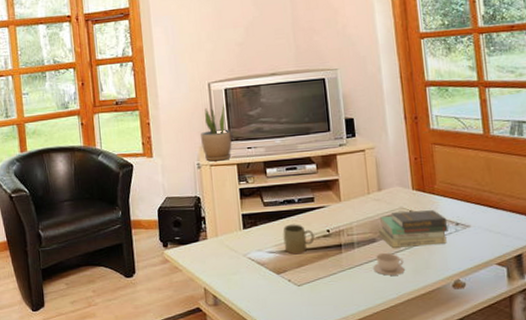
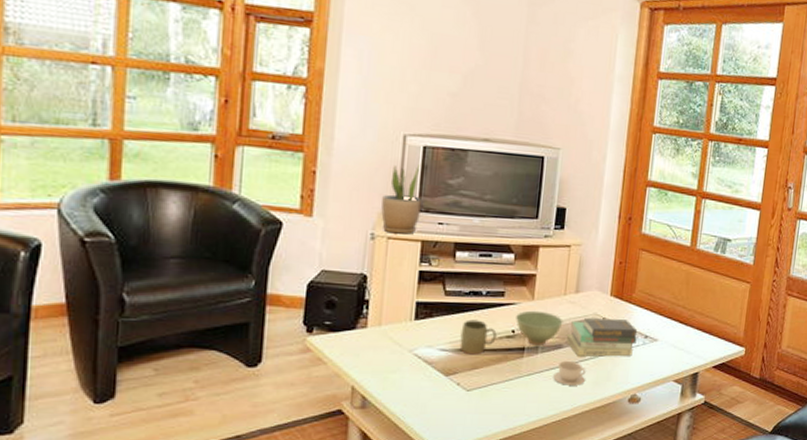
bowl: none [328,210,372,241] -> present [516,310,563,345]

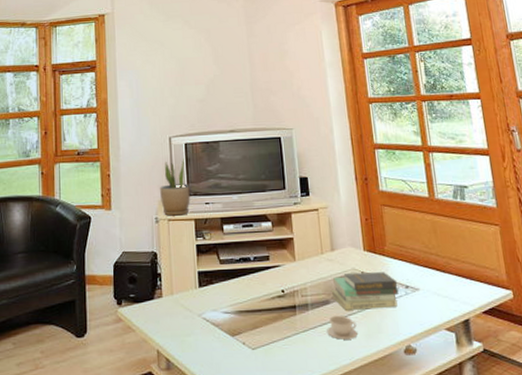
mug: present [460,319,497,355] -> none [238,283,269,316]
bowl: present [516,310,563,345] -> none [283,270,326,303]

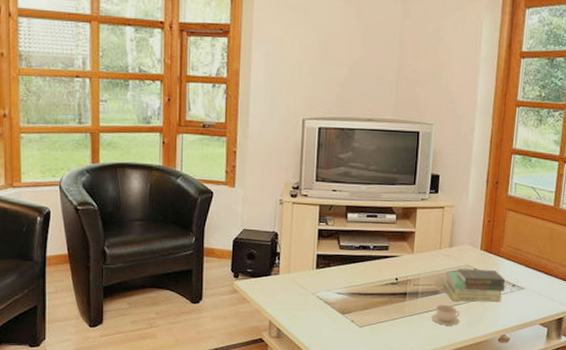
potted plant: present [160,157,190,216] -> none [287,142,318,200]

